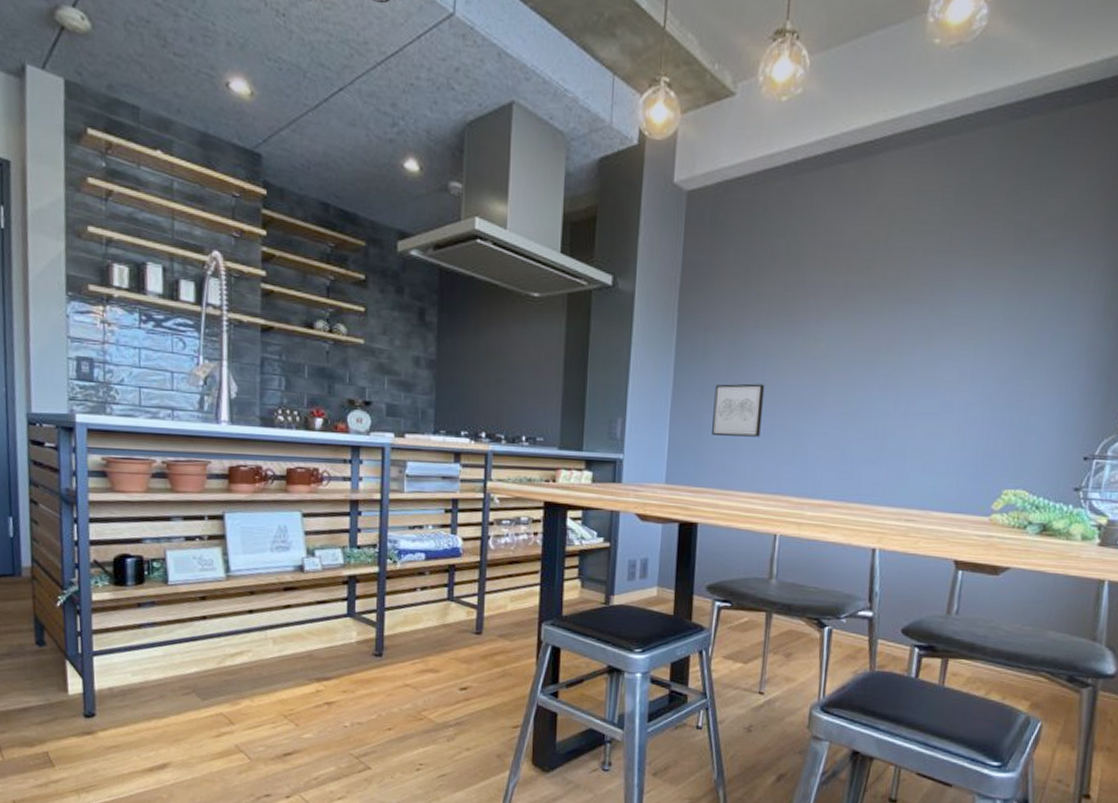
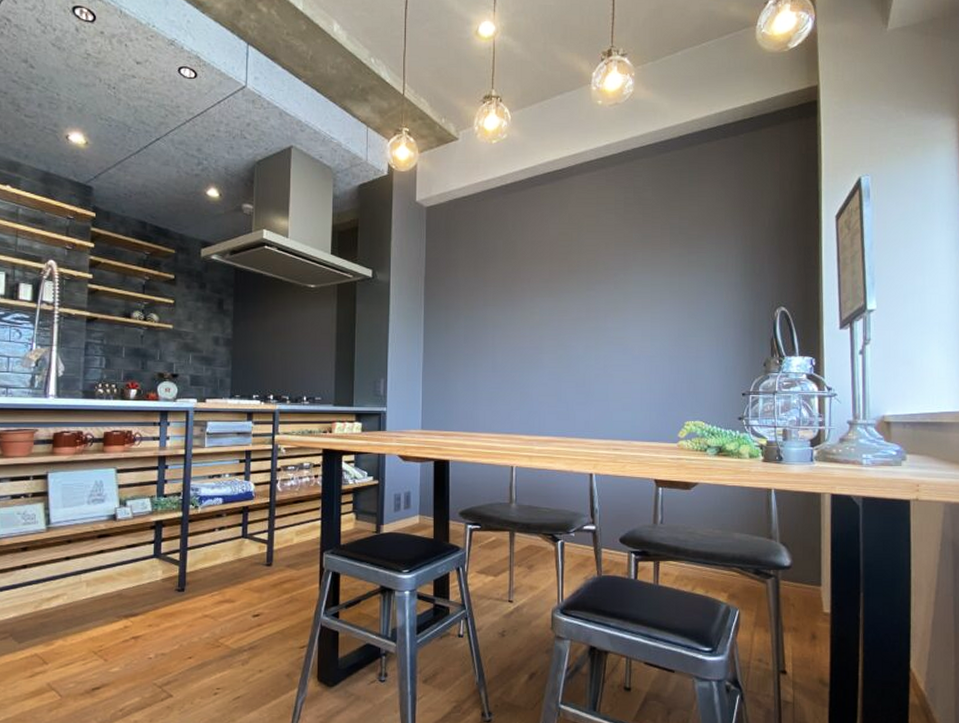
wall art: present [712,383,765,437] -> none [456,348,496,390]

